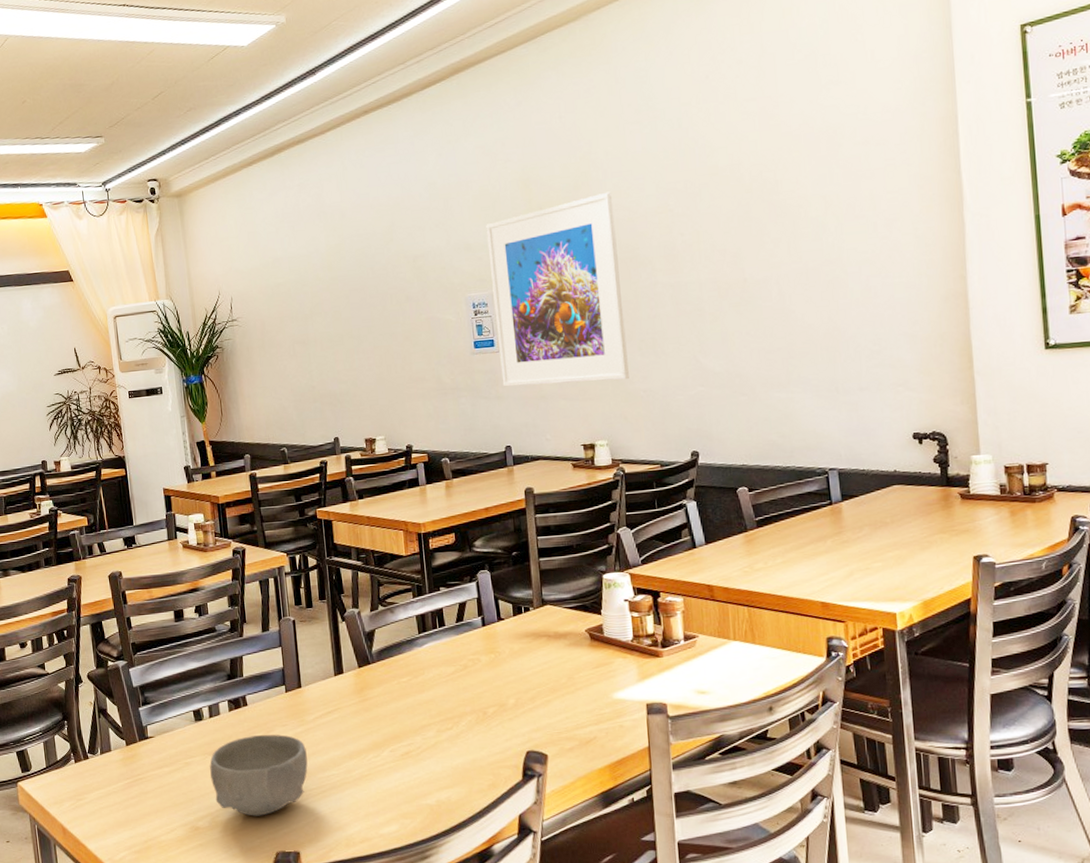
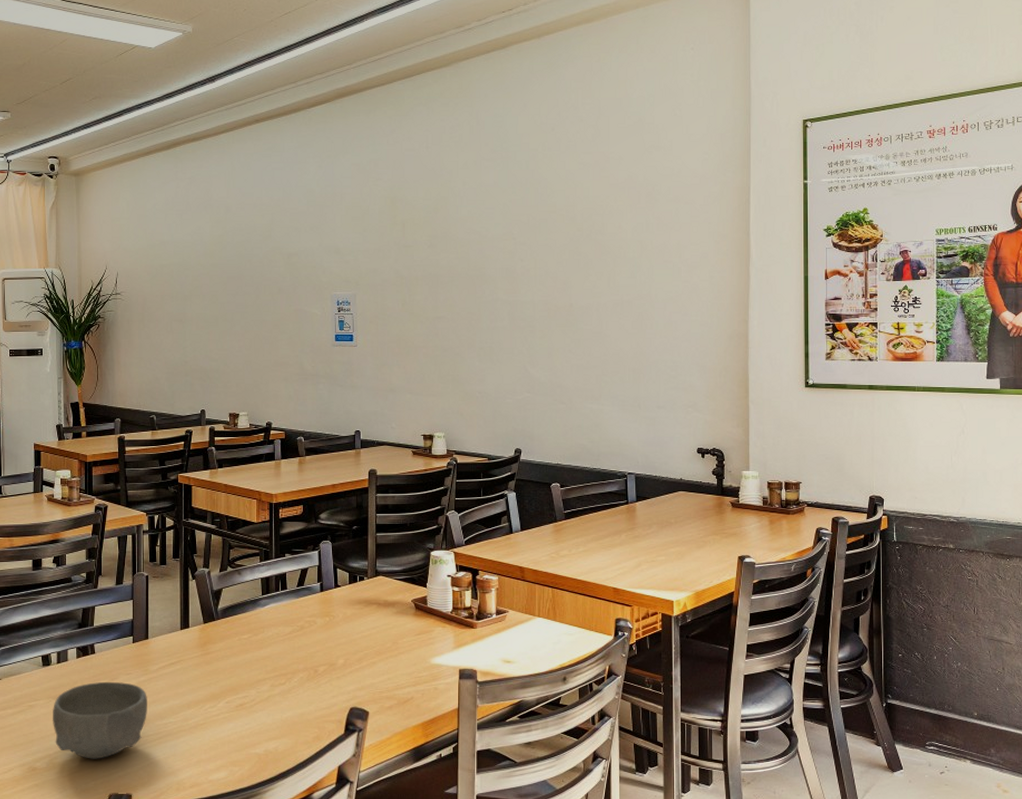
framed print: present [486,191,629,387] -> none [355,216,468,381]

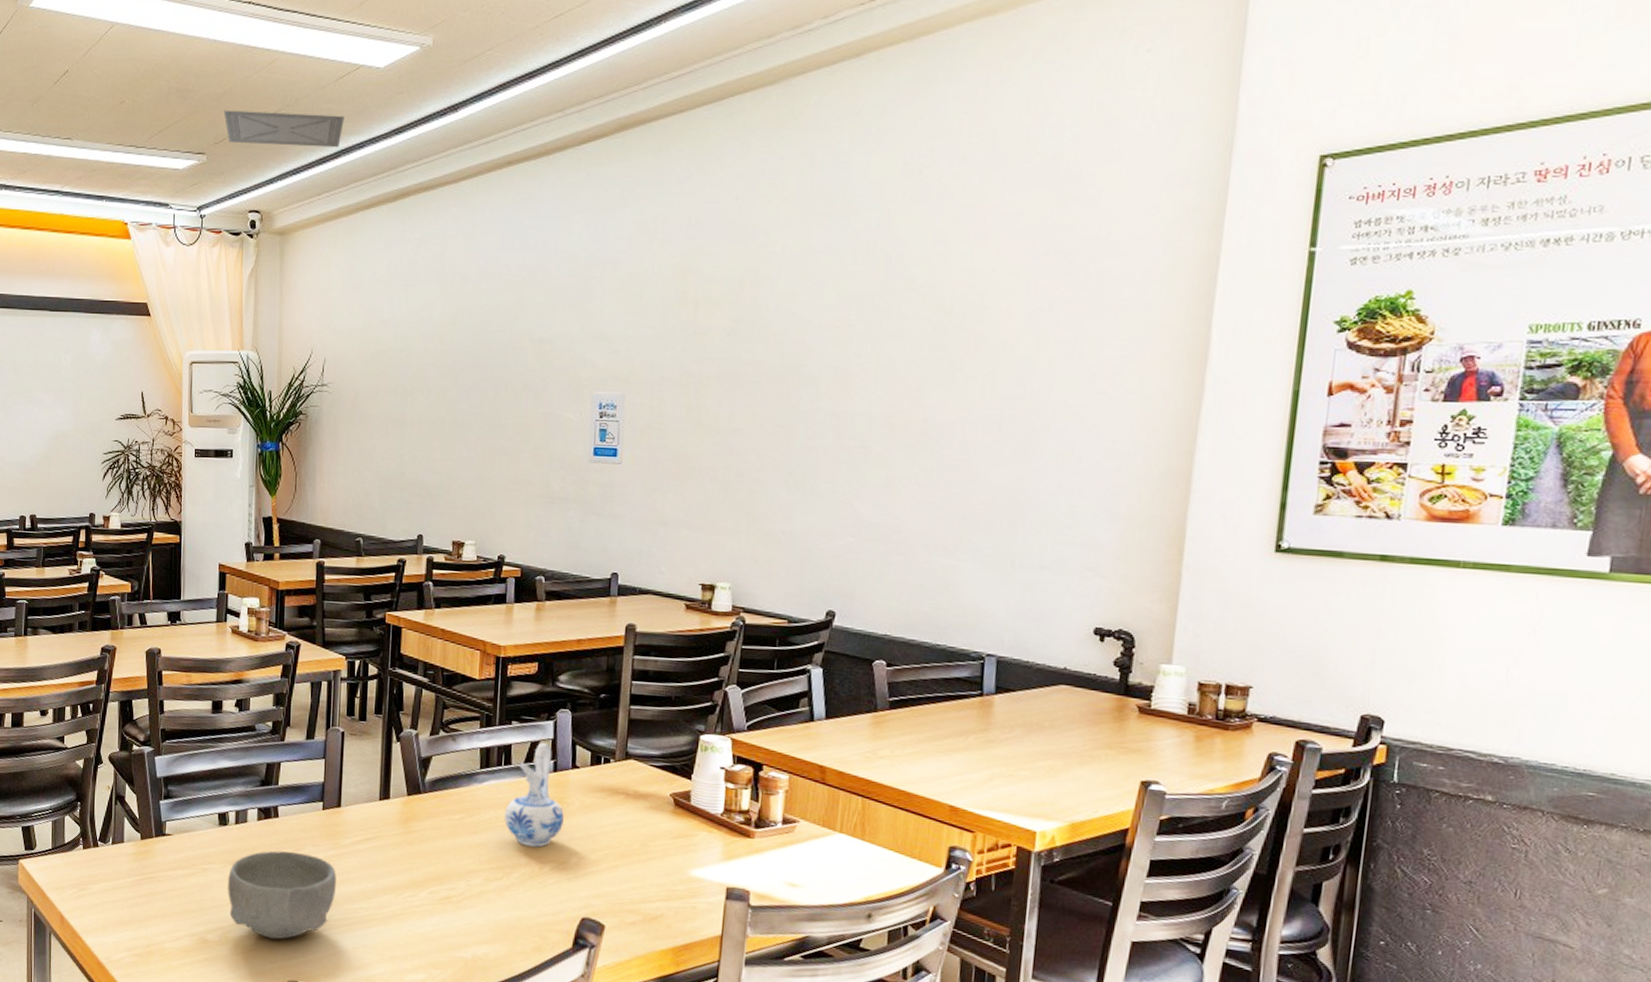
ceiling vent: none [24,78,125,108] -> present [223,110,345,148]
ceramic pitcher: none [284,569,331,654] -> present [504,742,564,848]

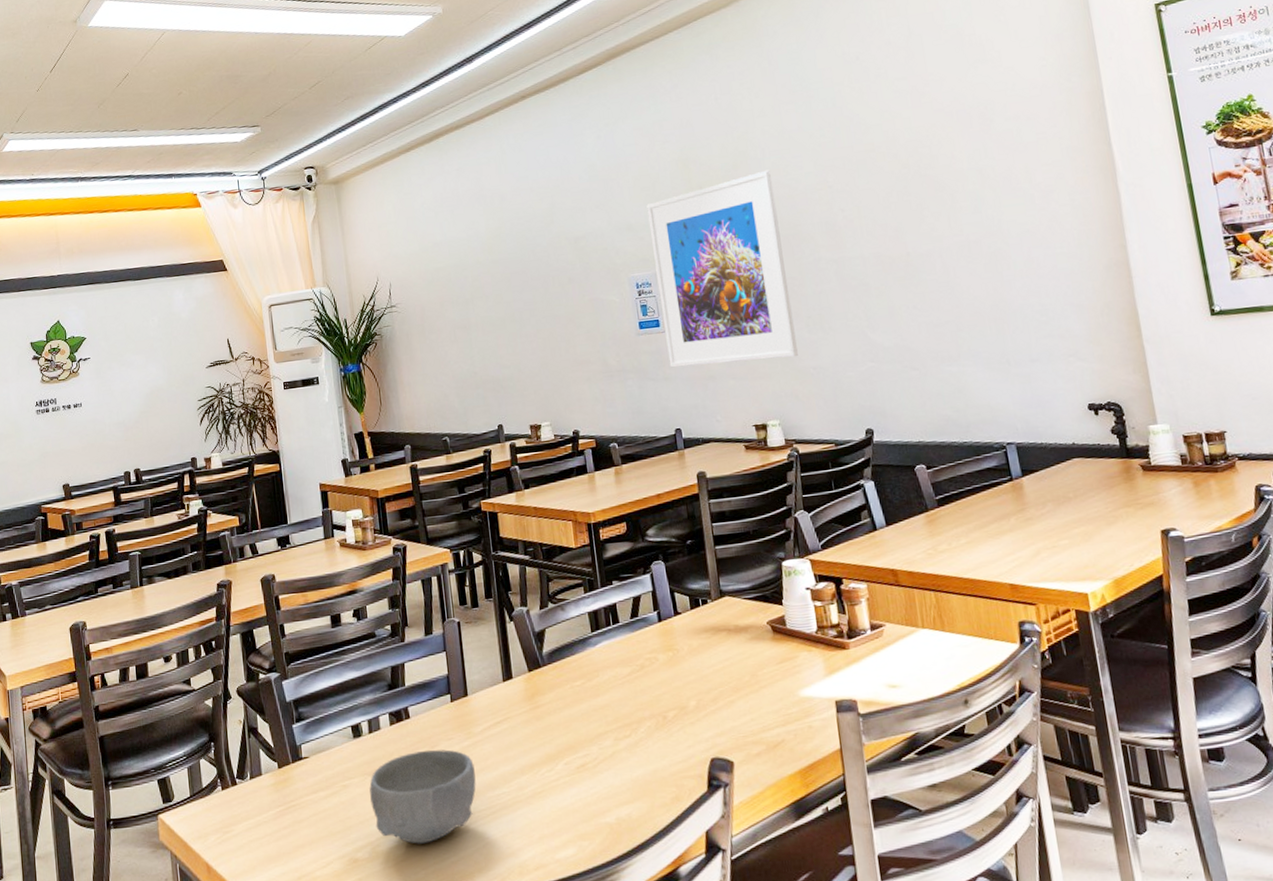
ceiling vent: present [223,110,345,148] -> none [271,79,377,114]
ceramic pitcher: present [504,742,564,848] -> none [621,595,677,699]
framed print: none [619,294,783,517] -> present [647,170,798,368]

